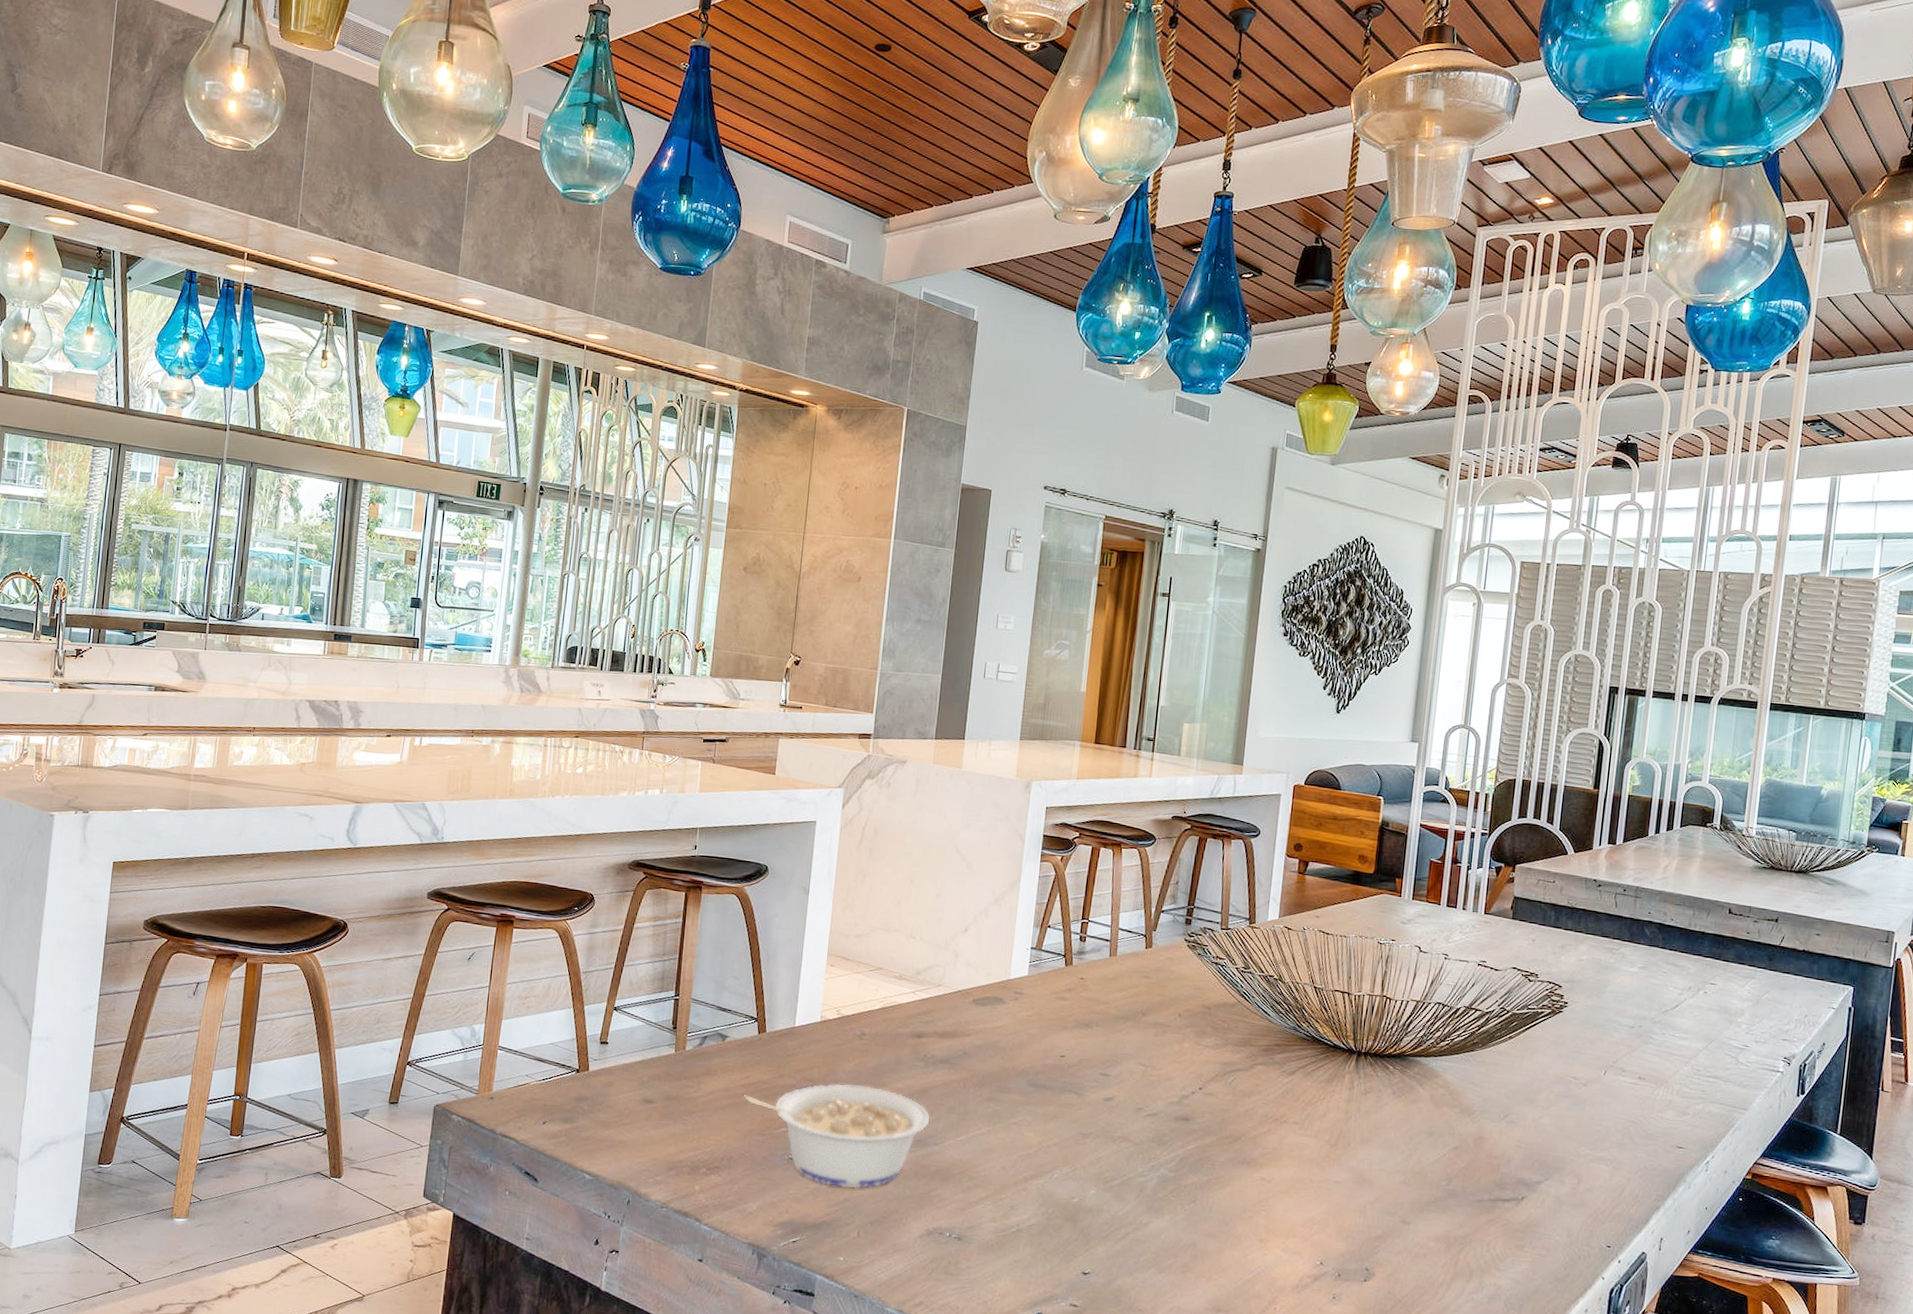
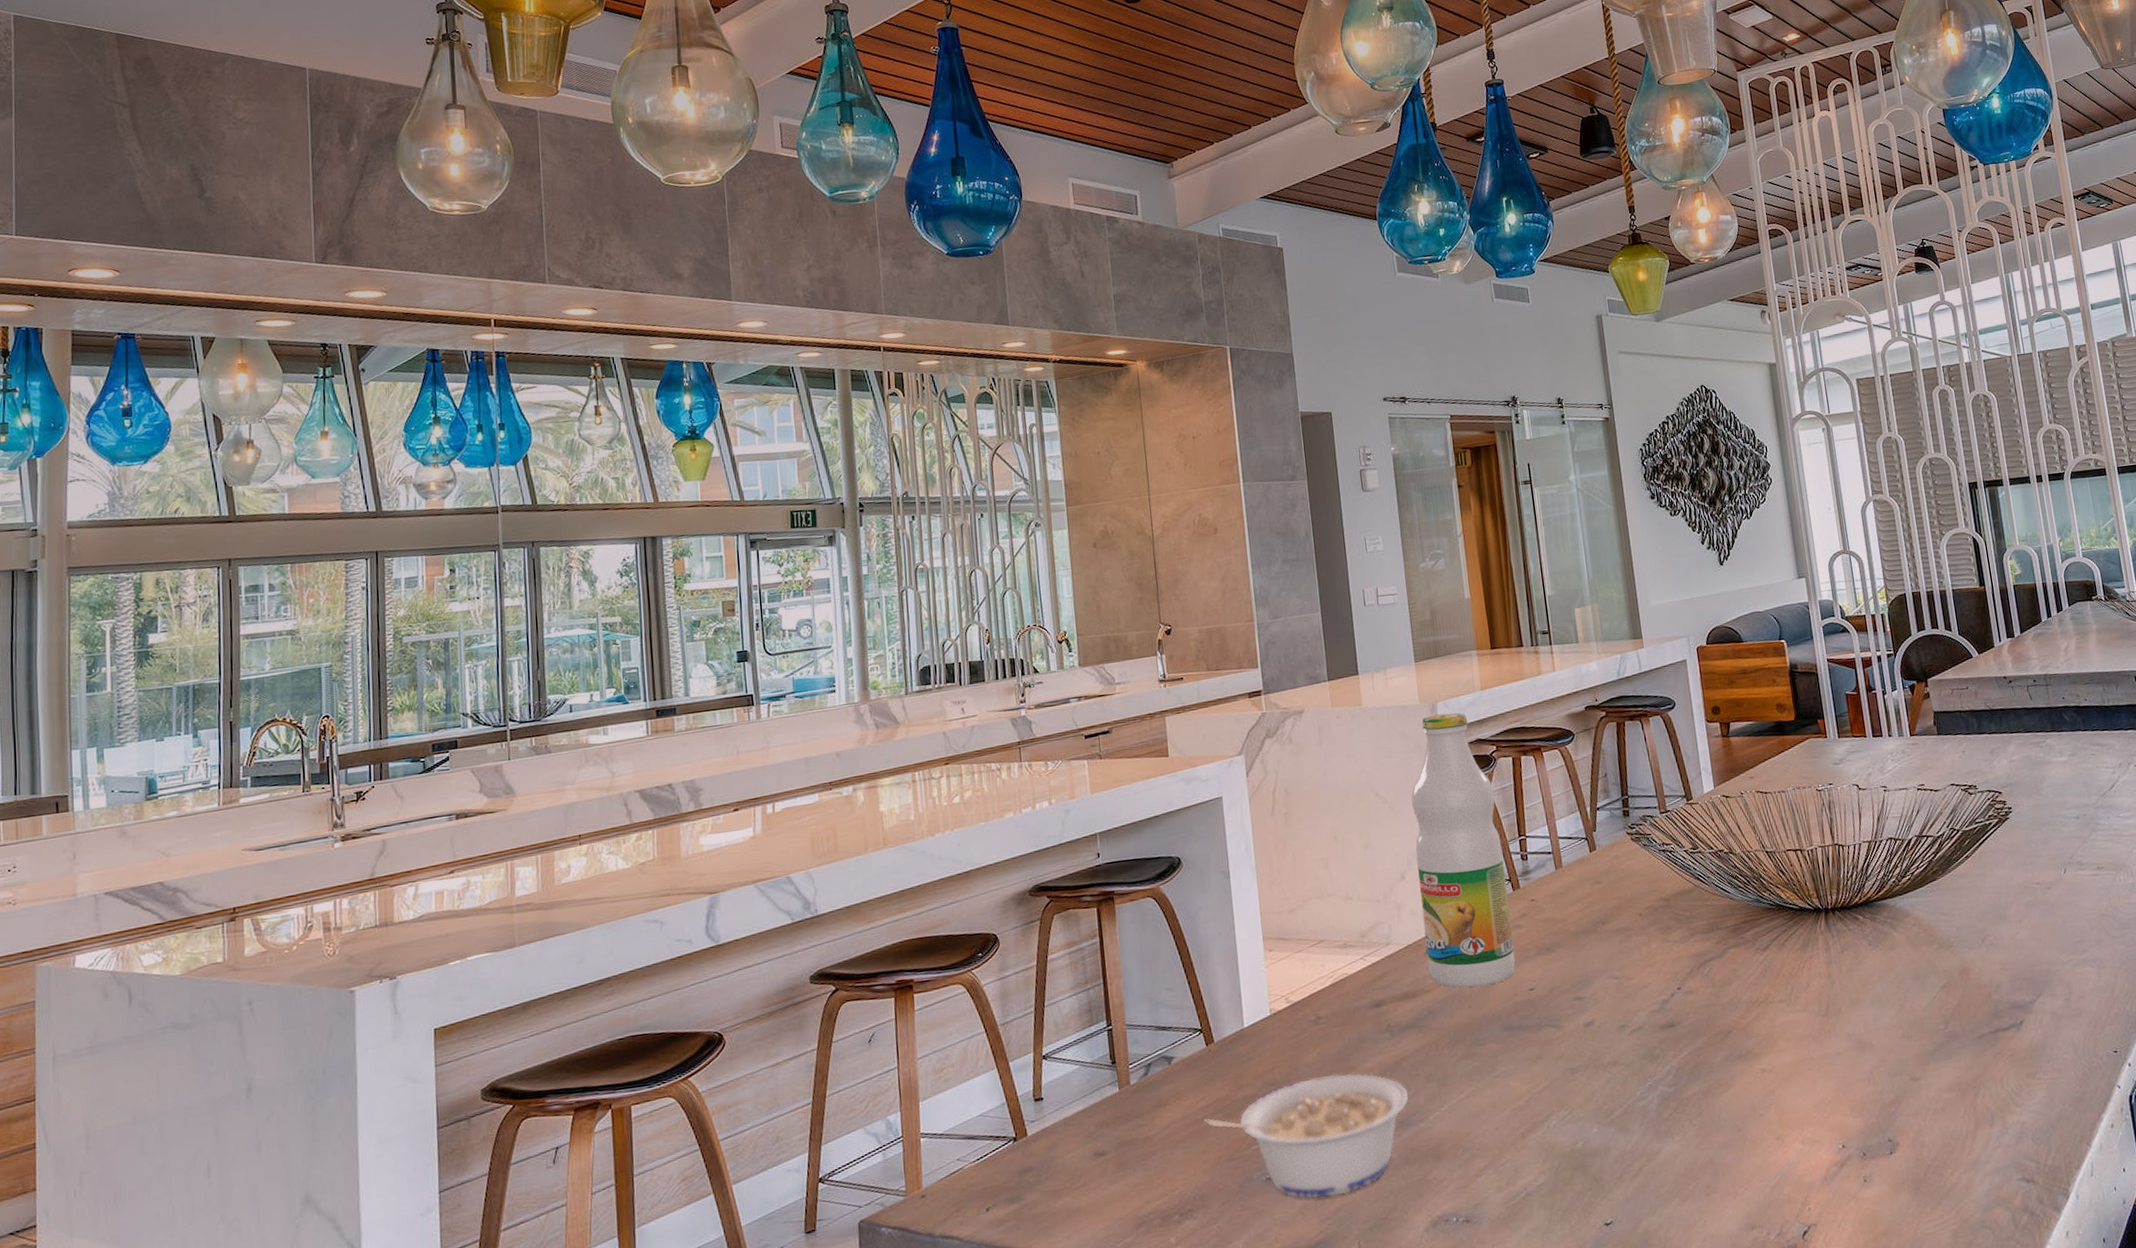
bottle: none [972,791,1068,1043] -> present [1411,713,1516,988]

